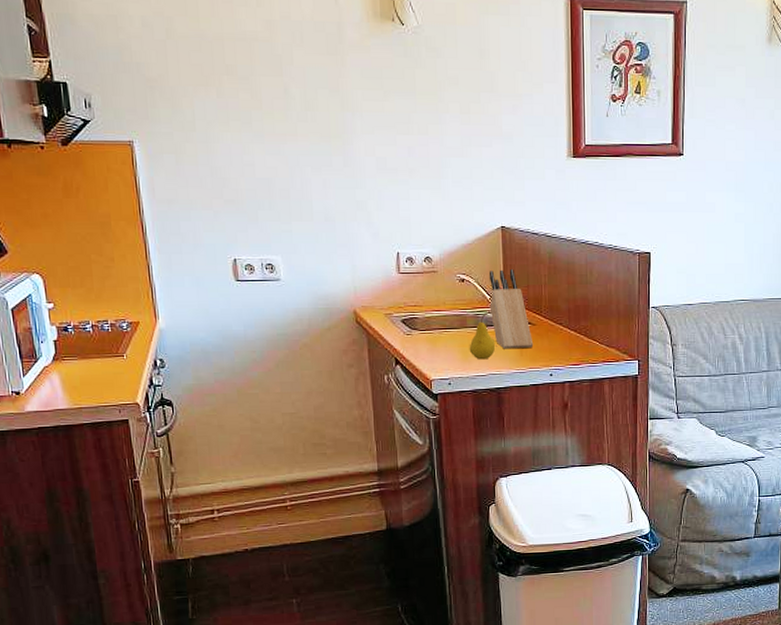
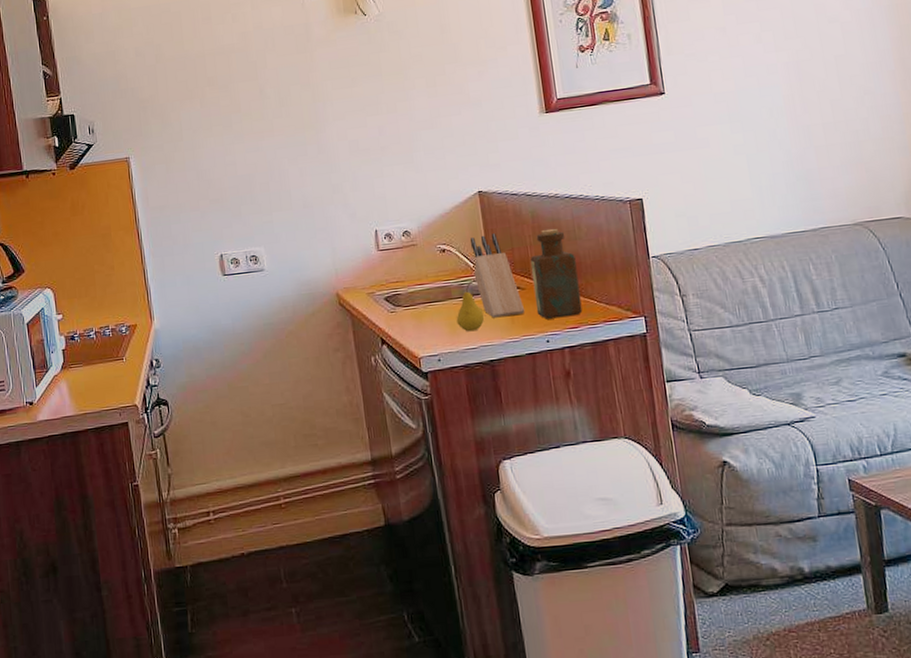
bottle: none [543,270,585,355] -> present [530,228,583,320]

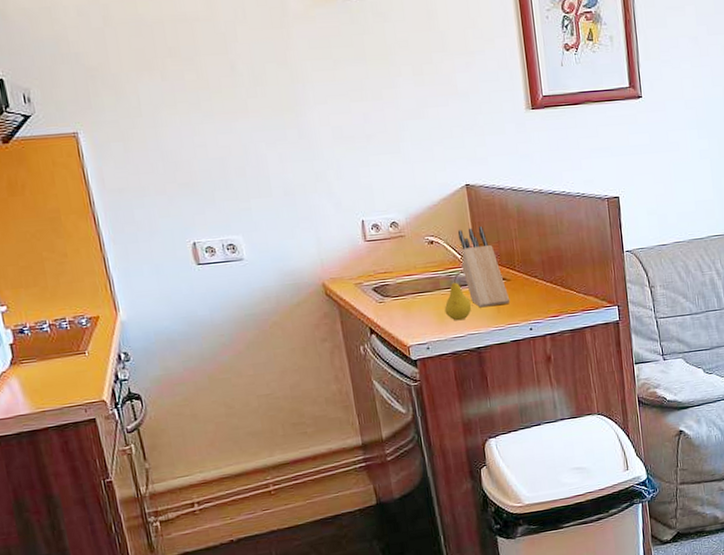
bottle: present [530,228,583,320] -> none [515,222,563,309]

